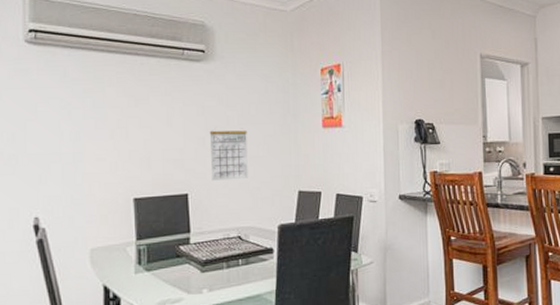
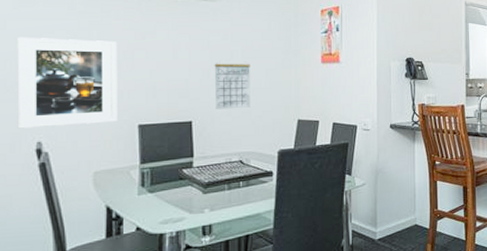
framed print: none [13,107,113,204] -> present [17,37,118,129]

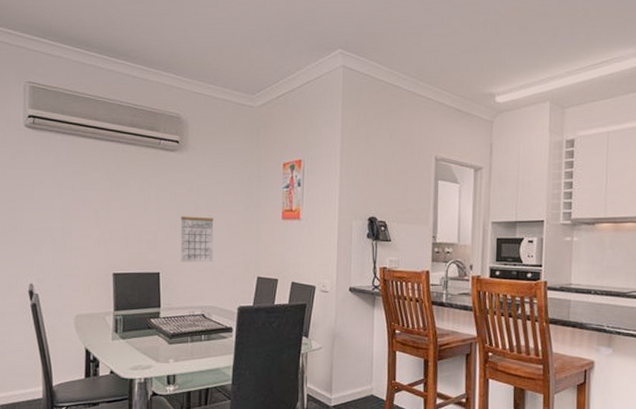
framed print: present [17,37,118,129] -> none [14,185,96,271]

